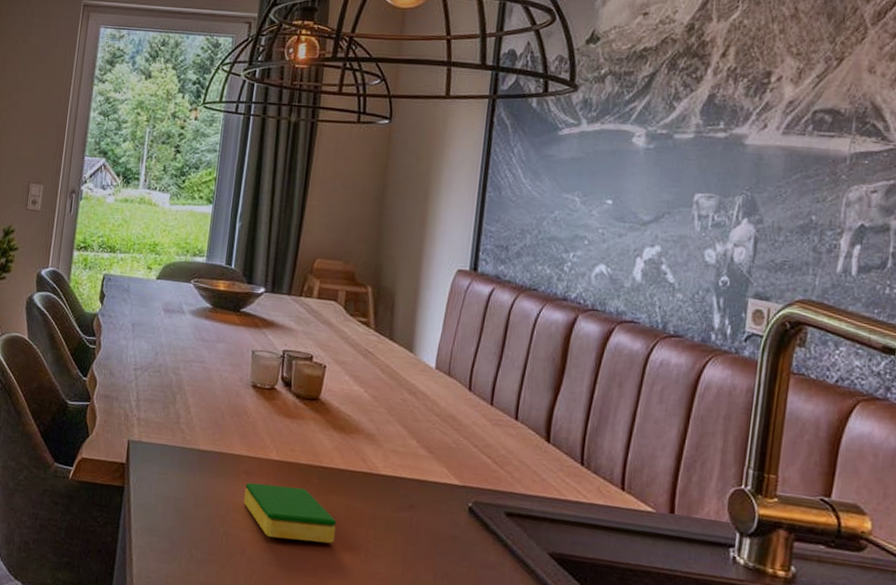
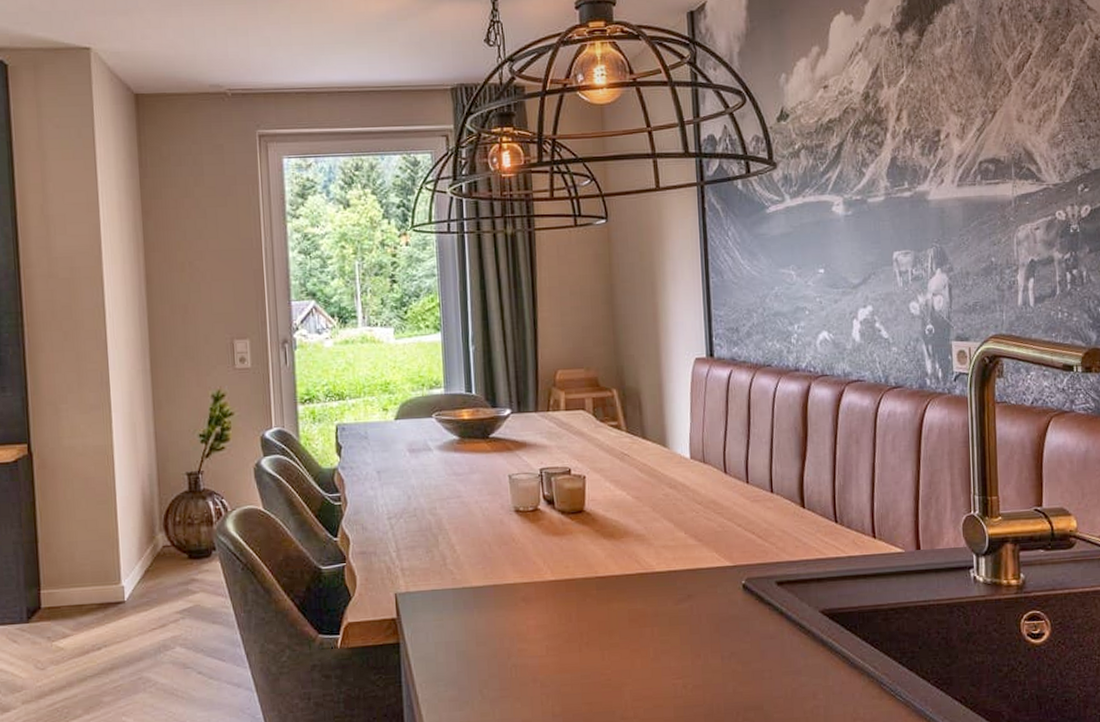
dish sponge: present [243,482,337,544] -> none [525,603,623,659]

